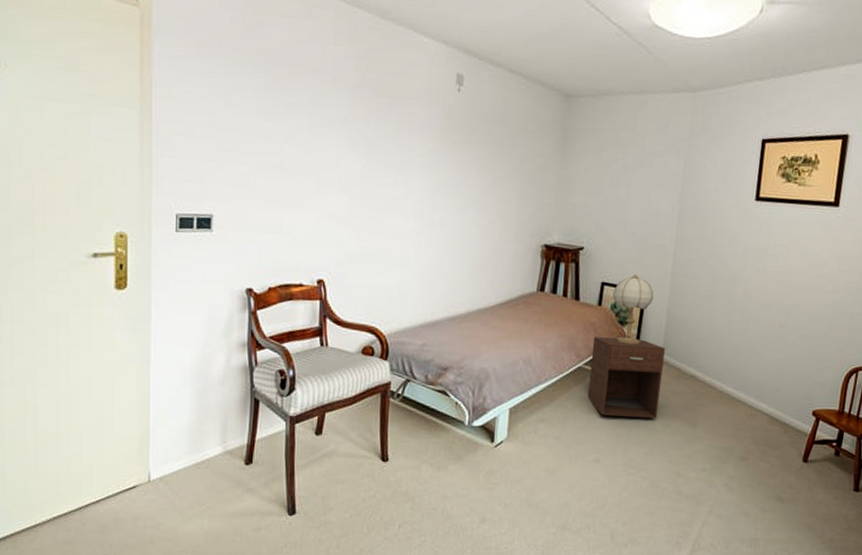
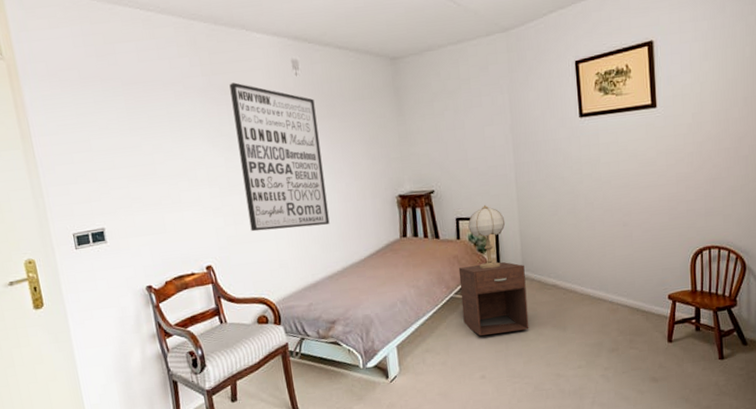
wall art: none [375,85,473,261] -> present [229,82,330,232]

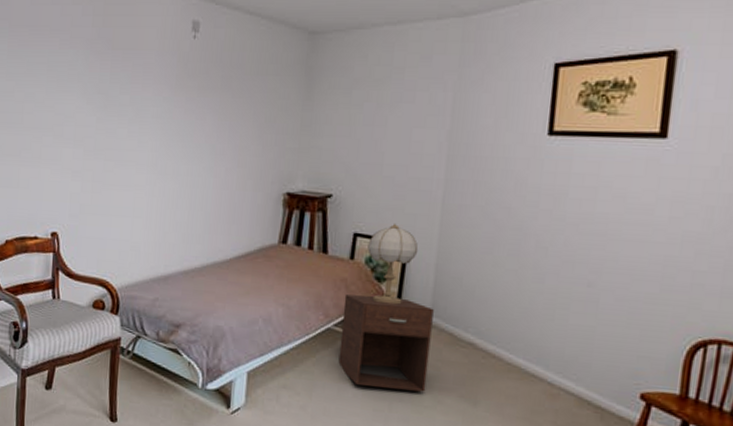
wall art: present [229,82,330,232] -> none [108,38,209,211]

